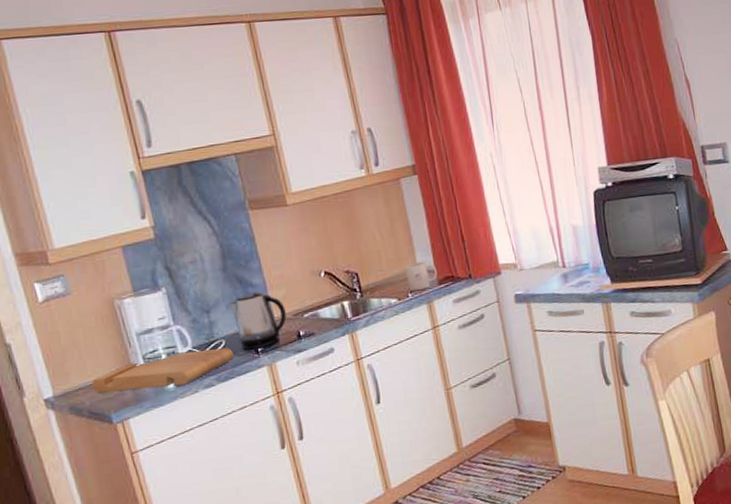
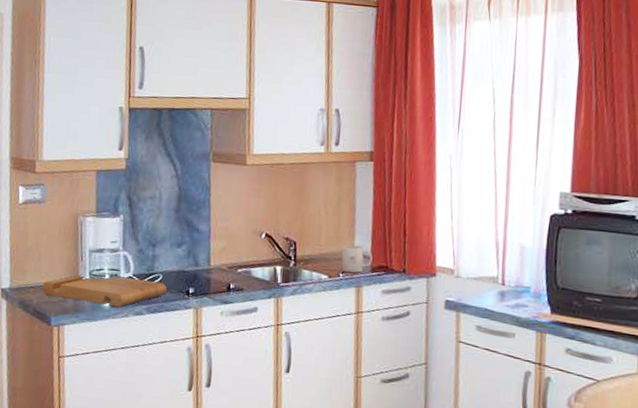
kettle: present [230,292,287,352] -> none [174,237,223,292]

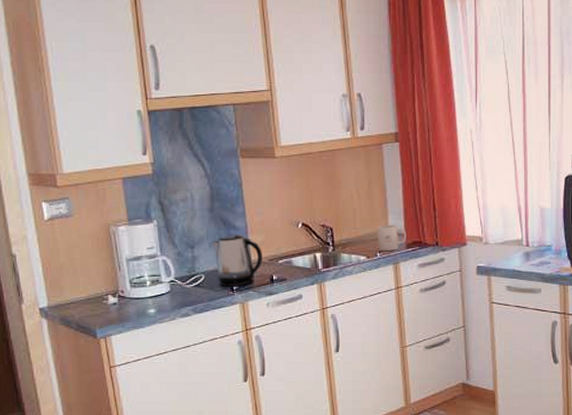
cutting board: present [42,274,167,307] -> none [83,281,211,311]
kettle: none [174,237,223,292] -> present [213,234,262,288]

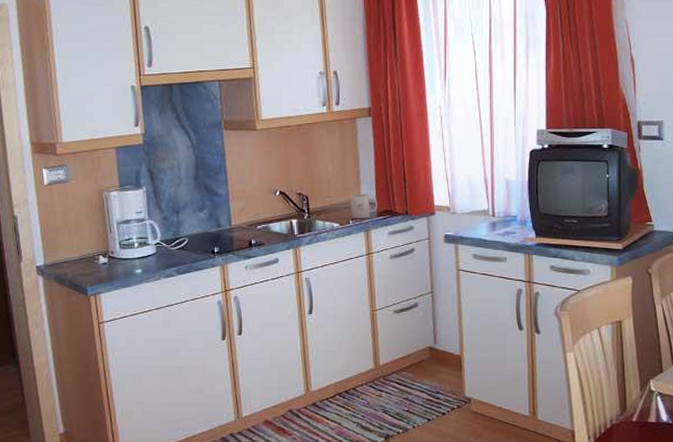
kettle: present [213,234,262,288] -> none [196,201,242,251]

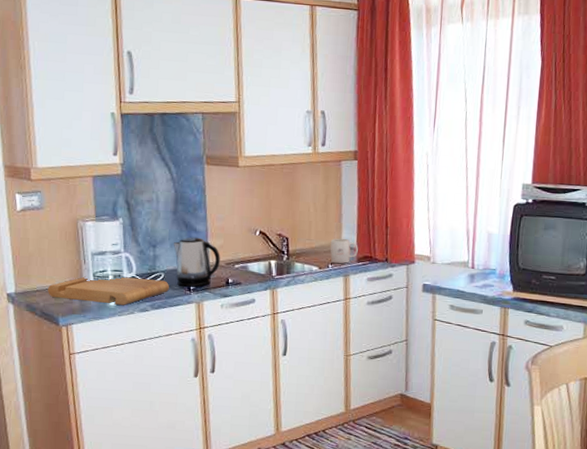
cutting board: none [76,244,193,272] -> present [48,276,169,305]
kettle: none [196,201,242,251] -> present [174,236,220,288]

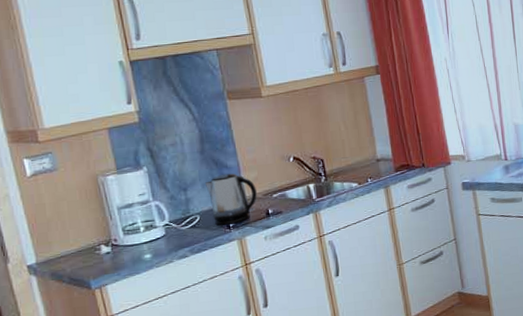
cutting board: present [48,276,169,305] -> none [73,222,207,261]
mug: present [329,238,358,264] -> none [365,151,395,177]

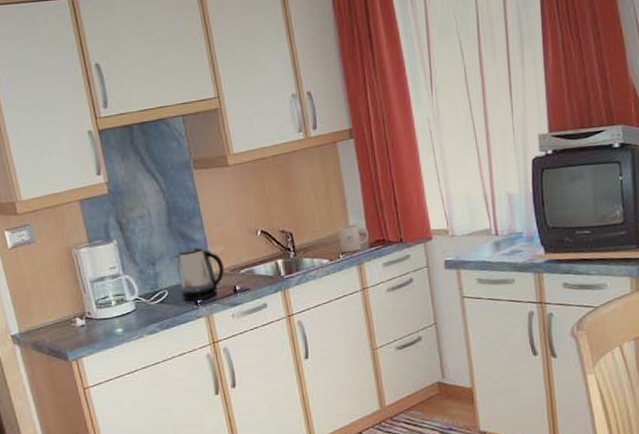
mug: none [365,151,395,177] -> present [337,224,369,253]

